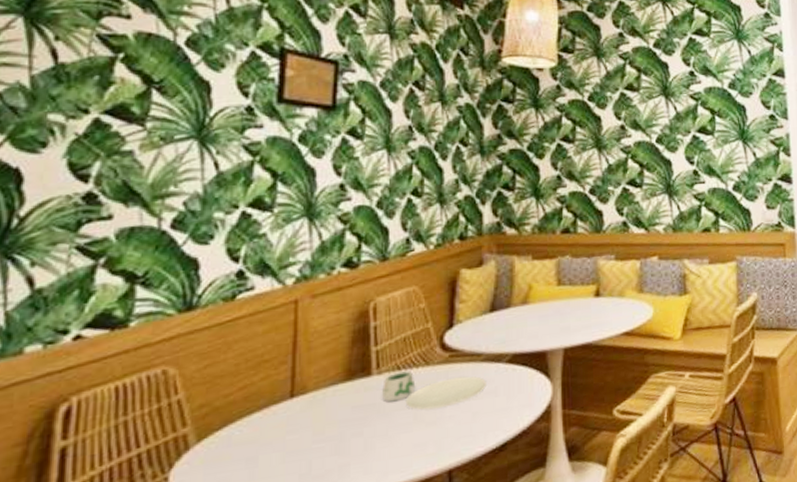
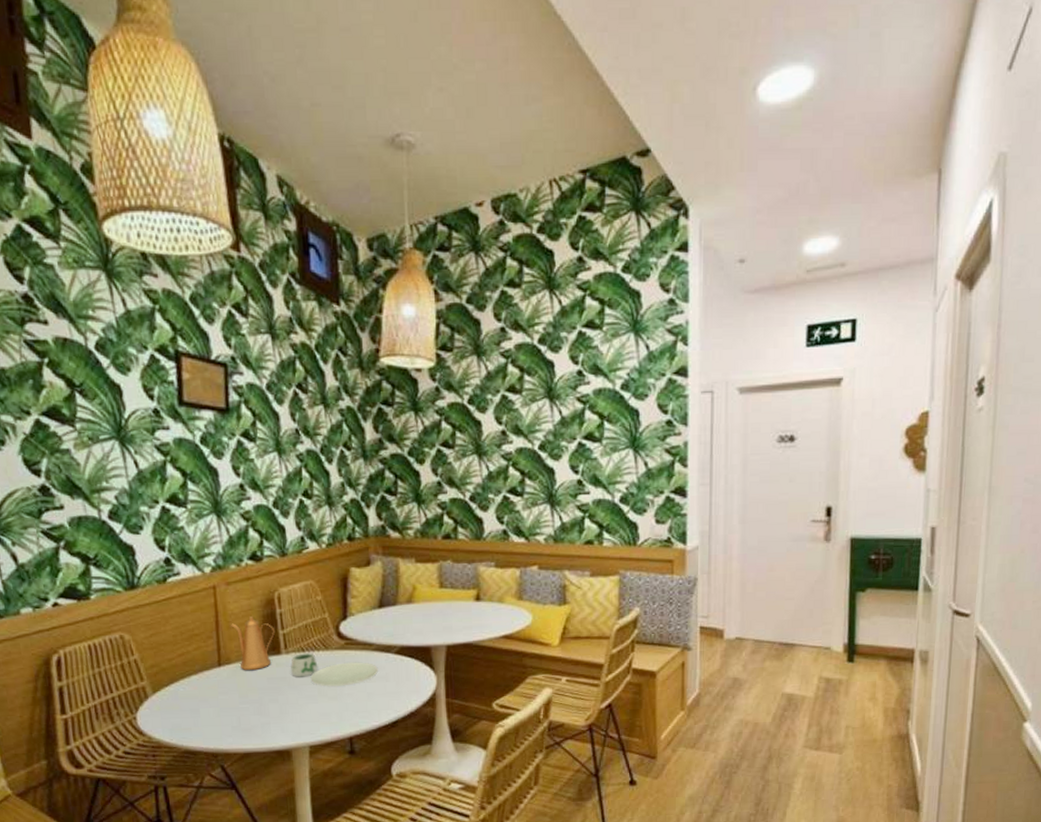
coffee pot: none [310,333,367,400] -> present [230,617,276,670]

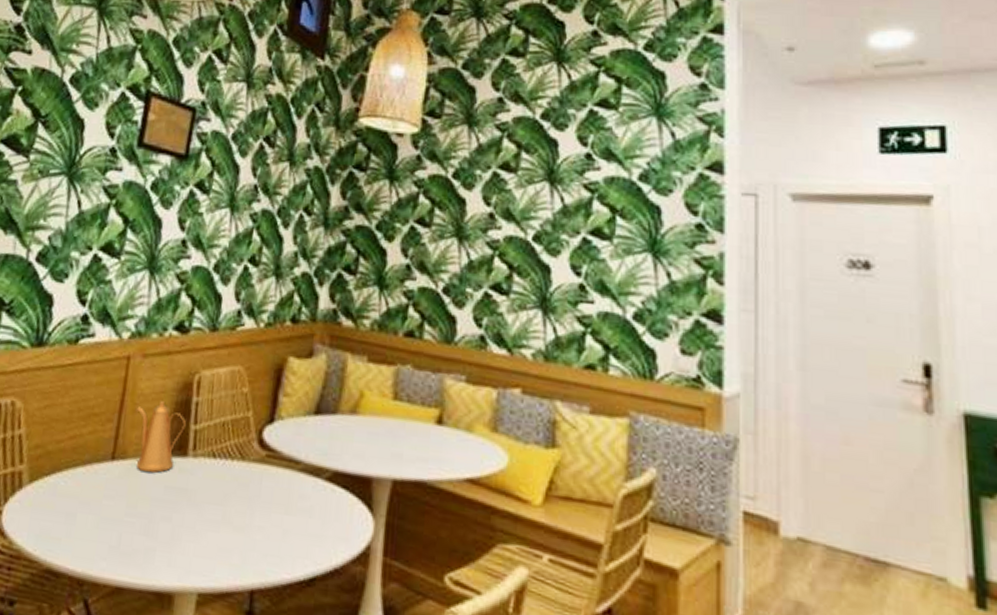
mug: present [291,653,318,677] -> none [195,459,229,493]
plate: present [310,662,378,687] -> none [216,481,302,515]

